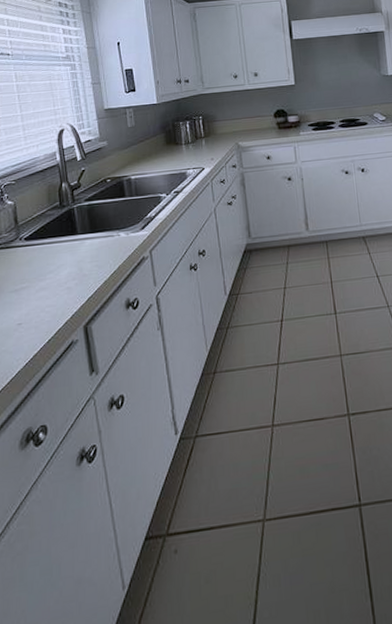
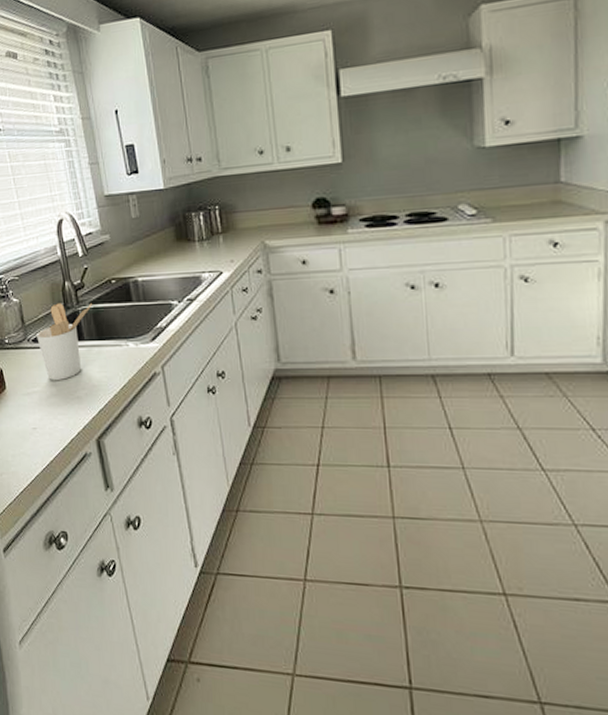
utensil holder: none [29,201,87,274] -> present [37,303,92,380]

